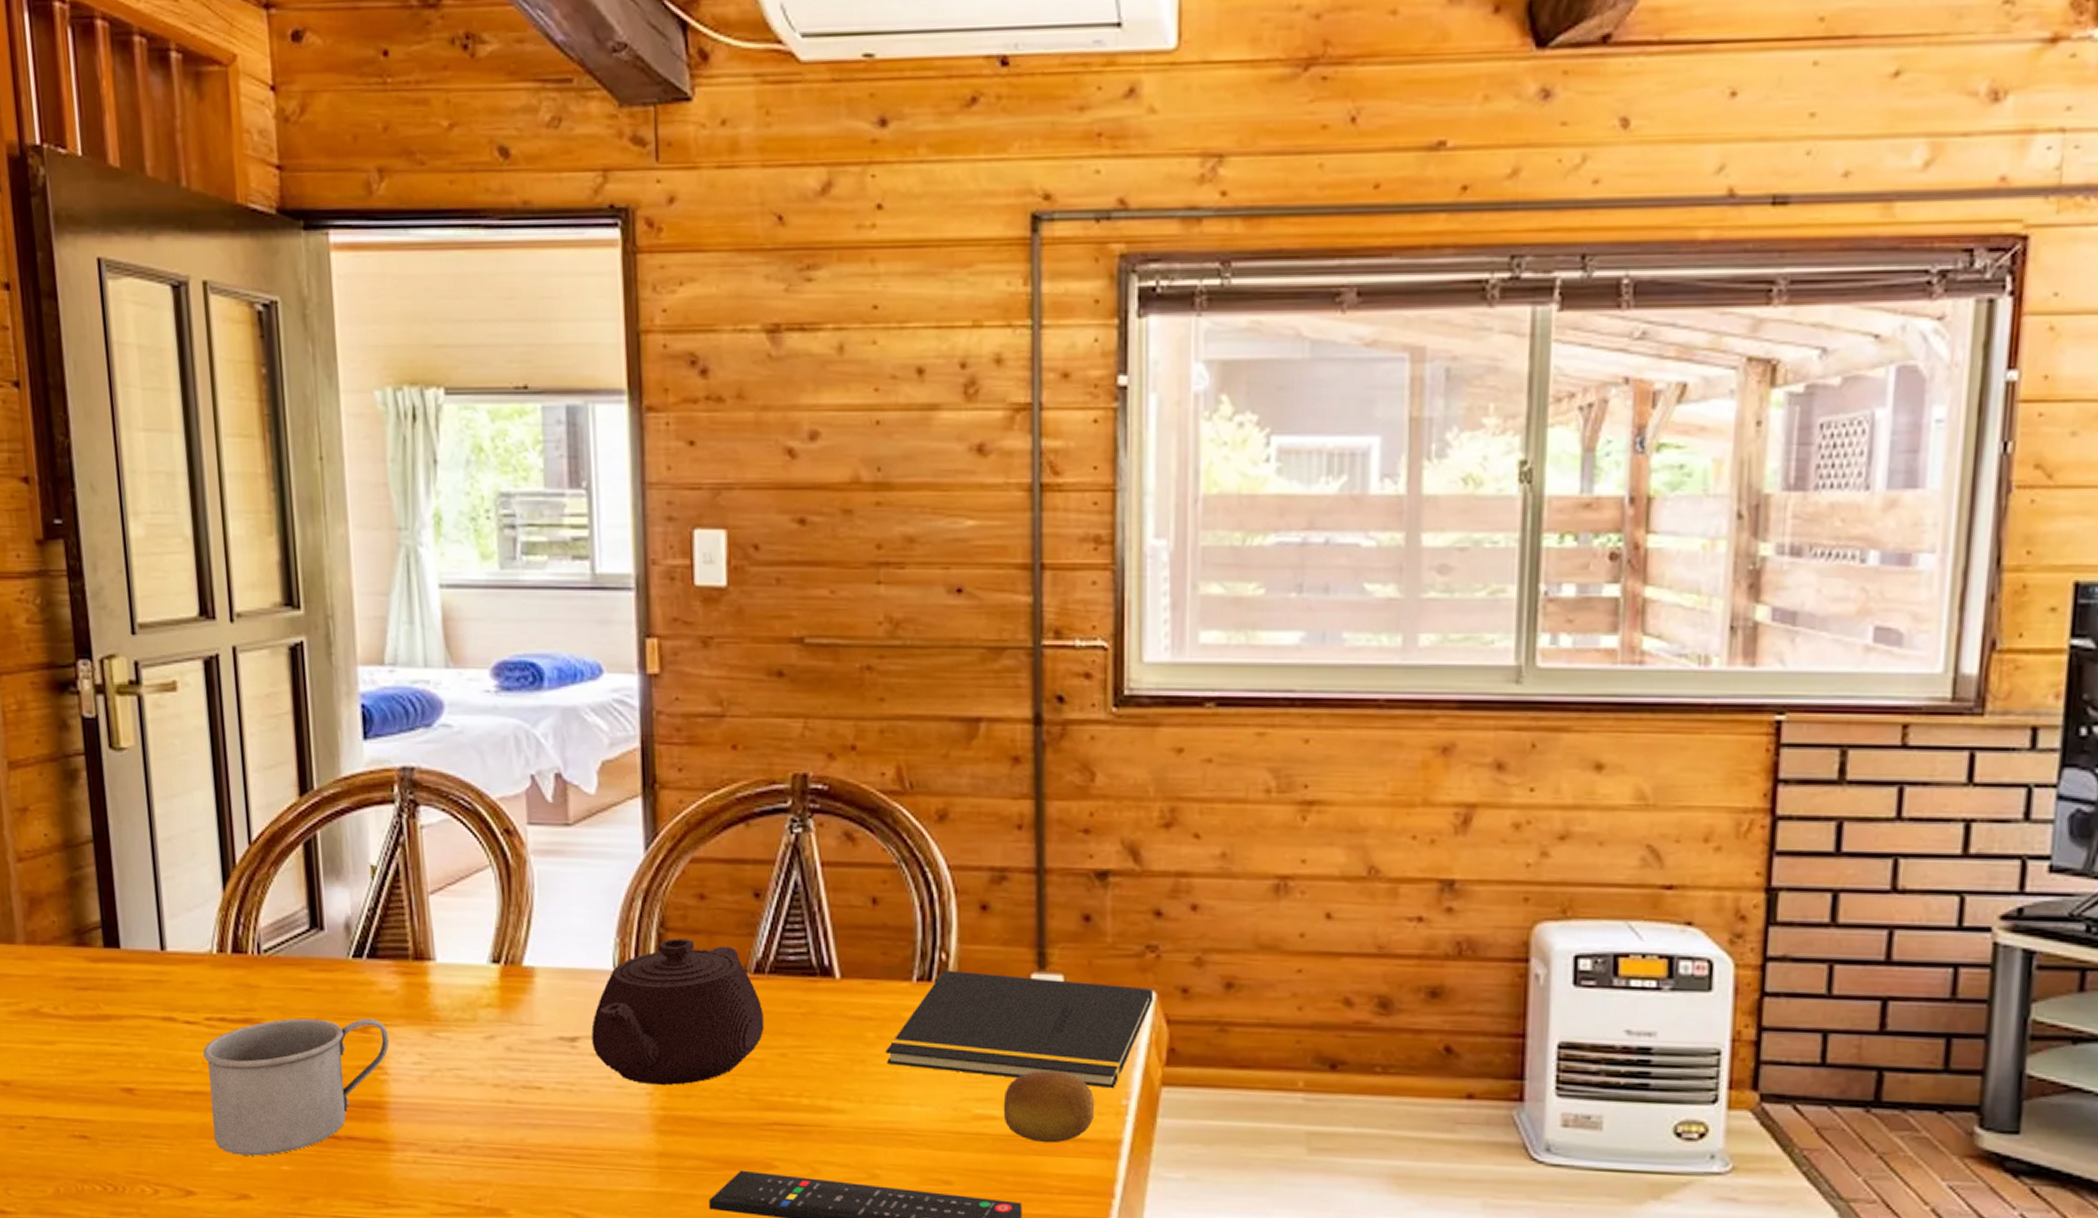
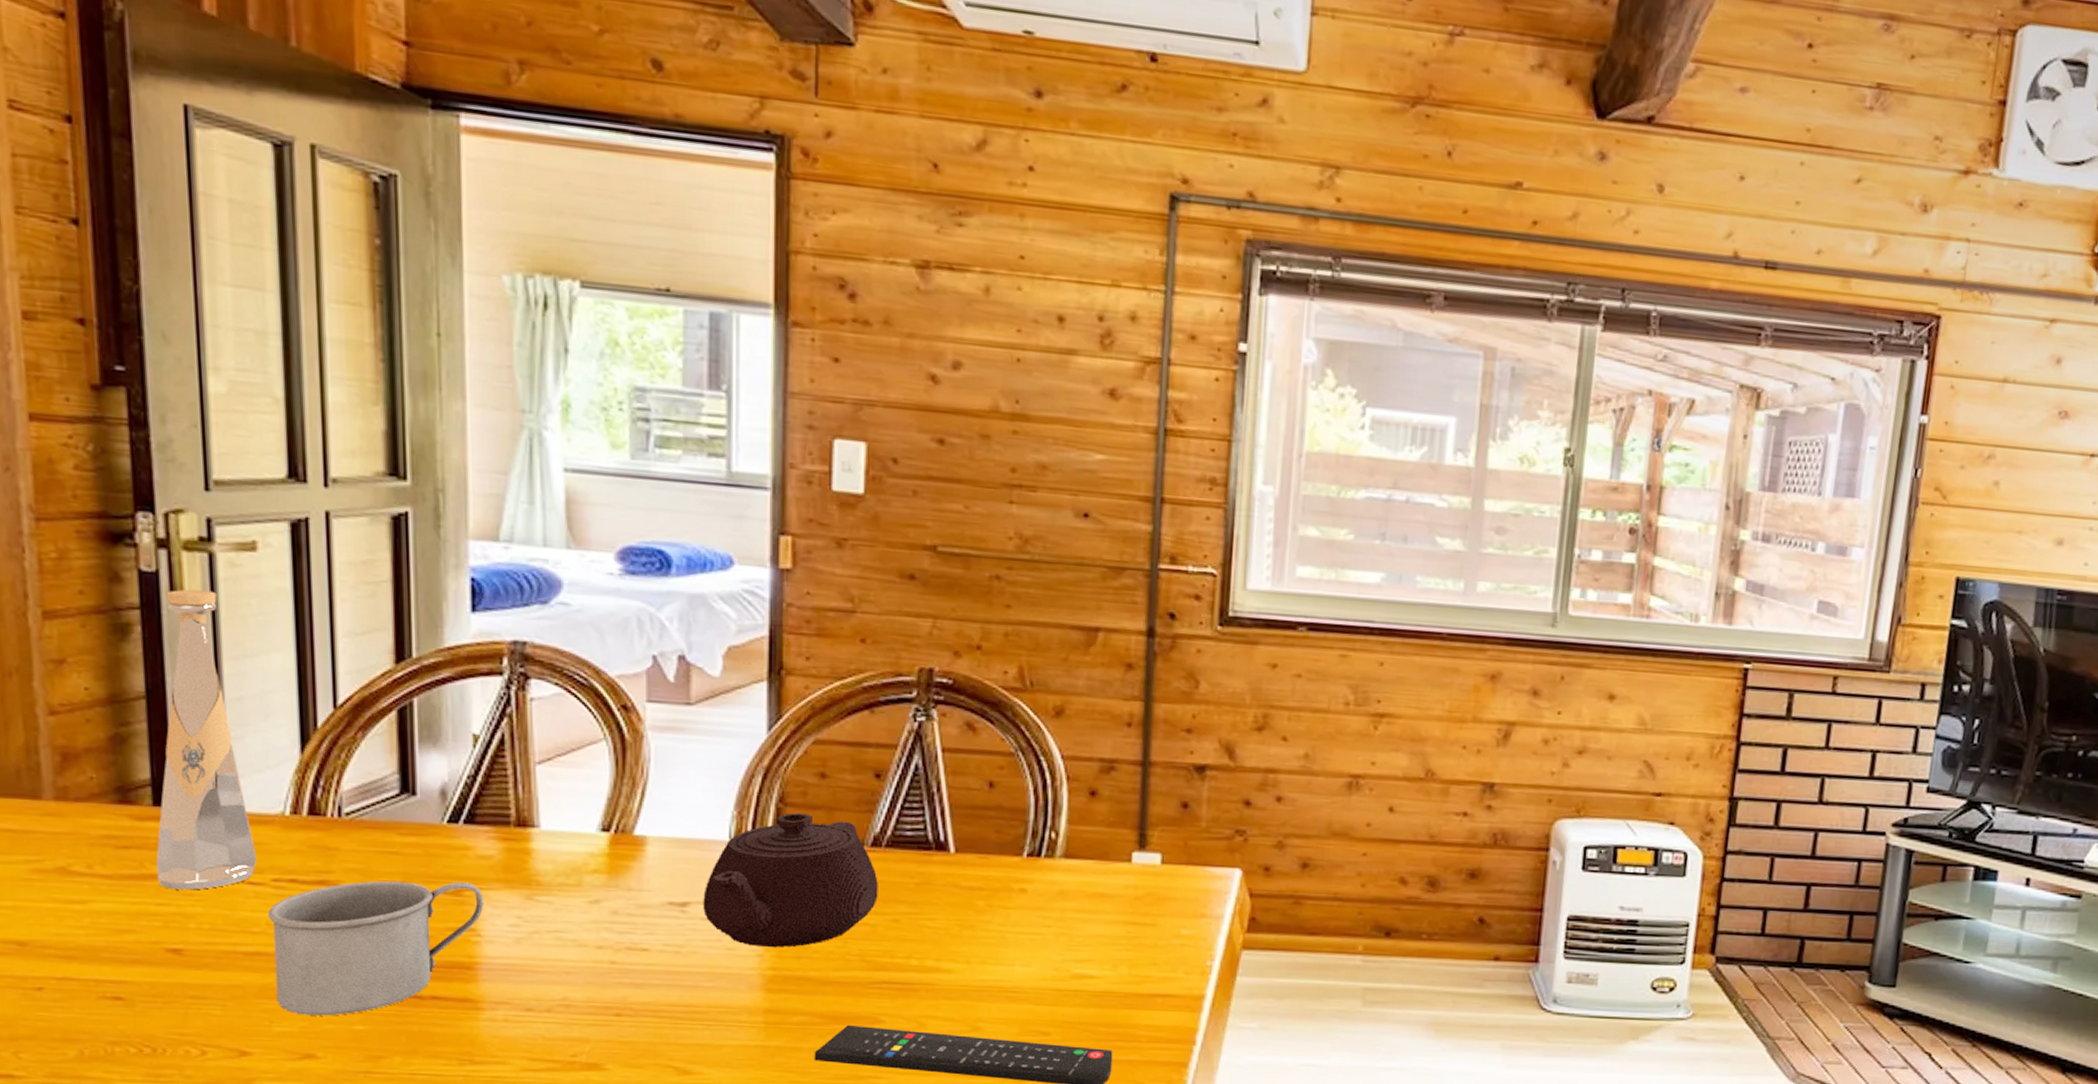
bottle: none [105,733,192,1030] -> present [156,589,257,890]
notepad: present [885,969,1154,1088] -> none [994,847,1240,951]
fruit: present [1003,1070,1095,1143] -> none [1100,936,1183,999]

